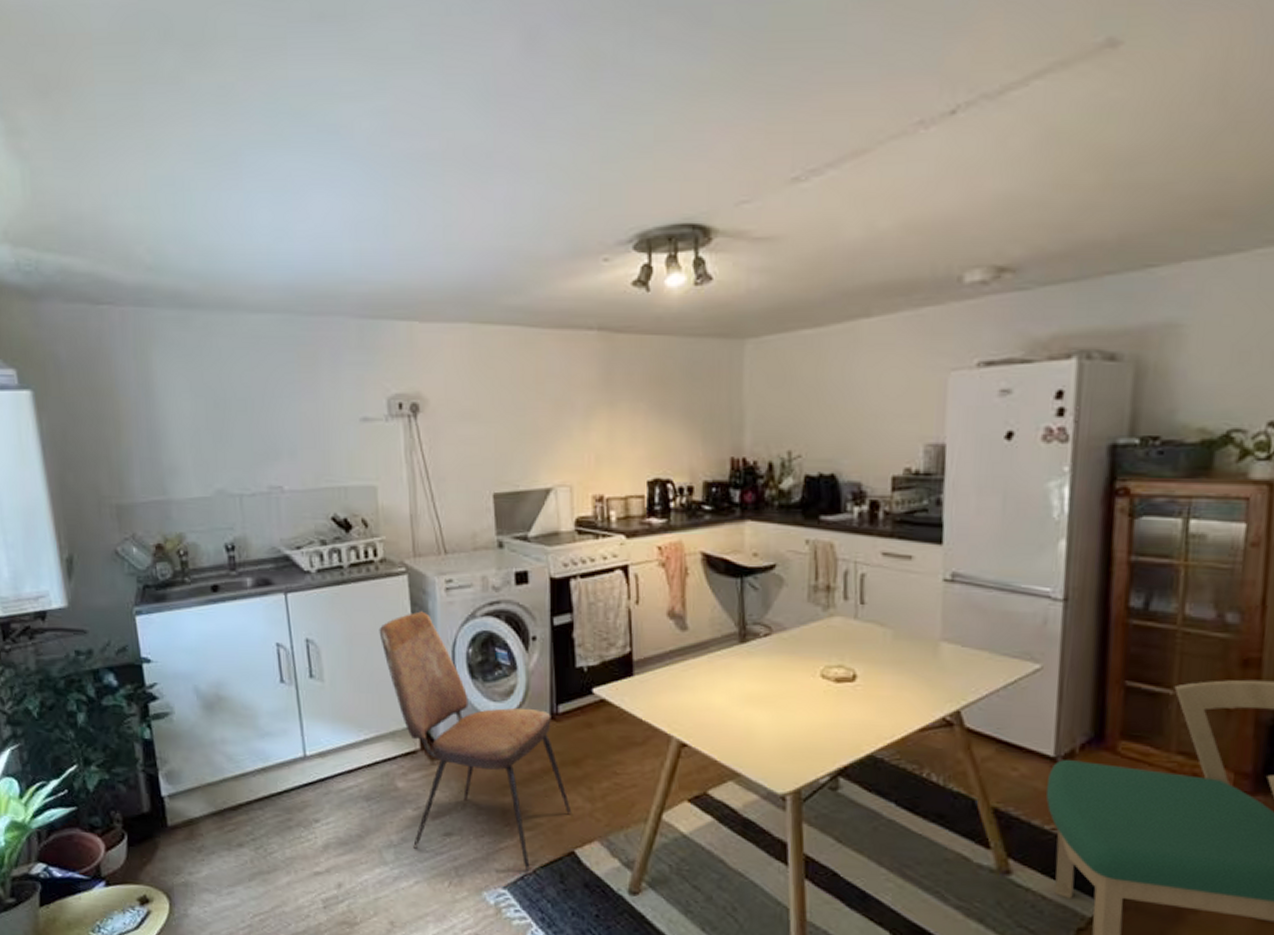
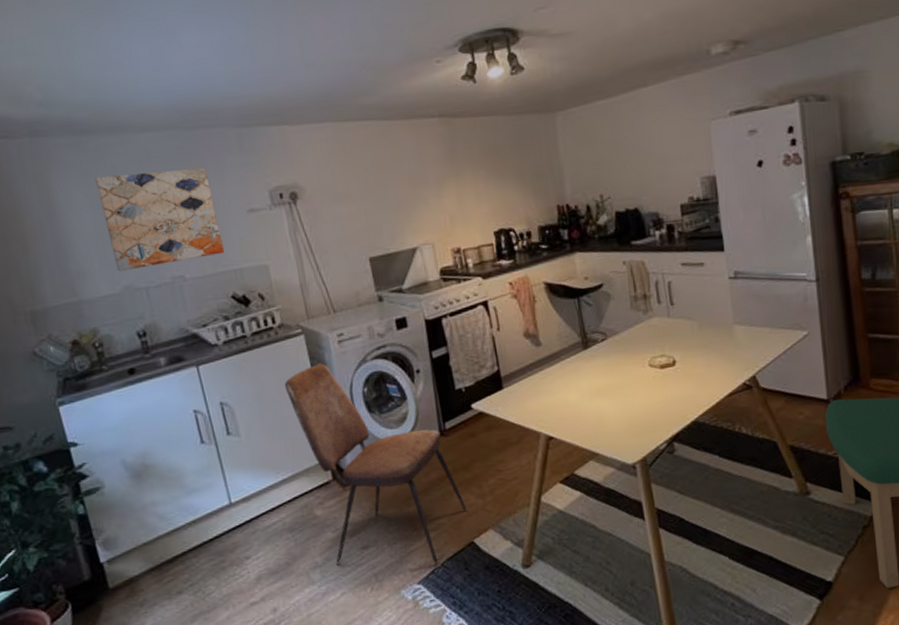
wall art: none [199,360,330,473] -> present [95,168,225,272]

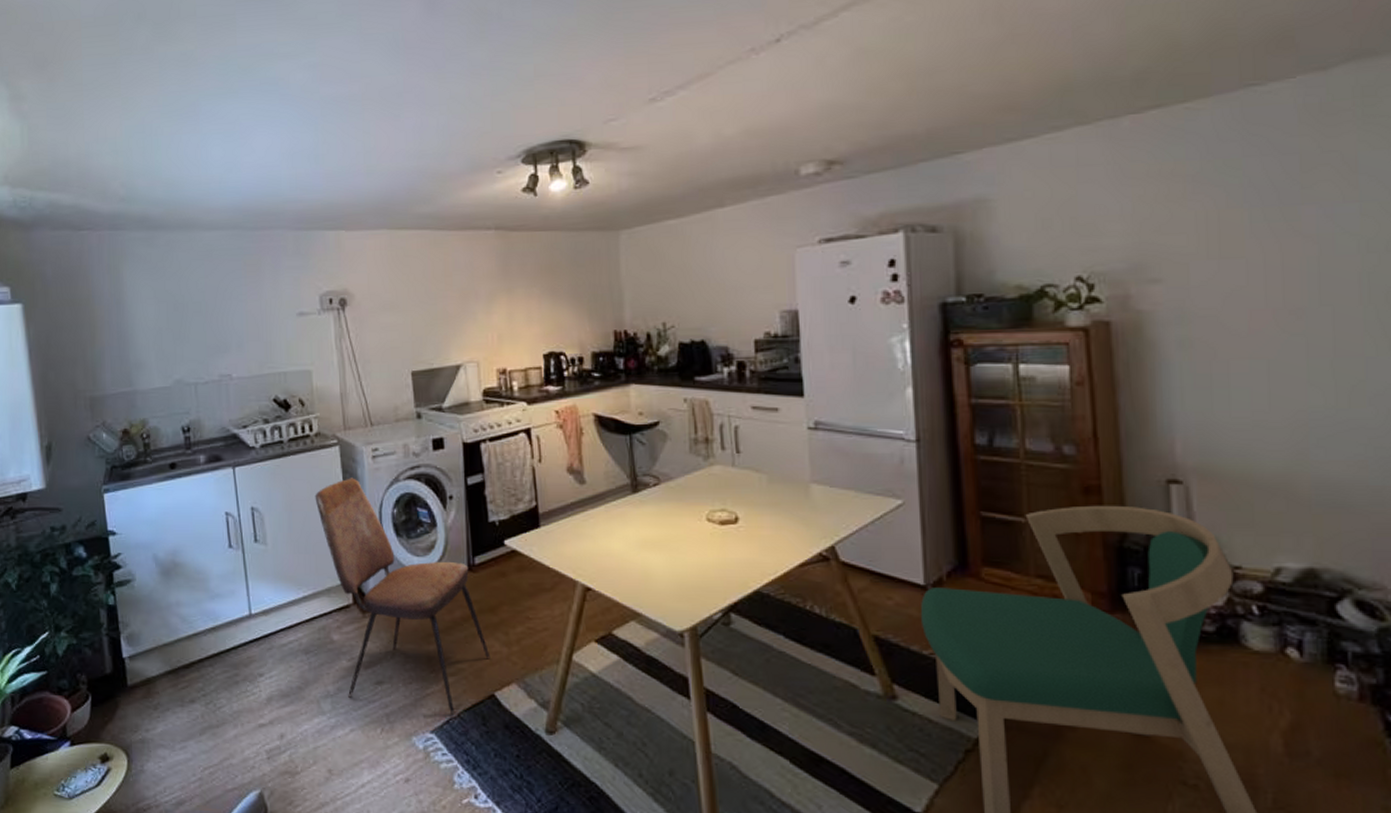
wall art: present [95,168,225,272] -> none [162,268,272,365]

